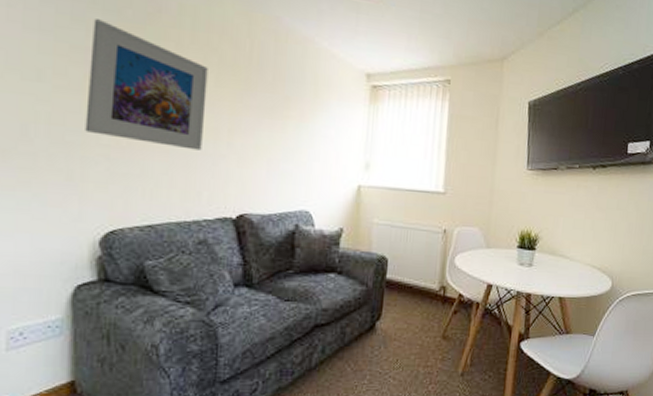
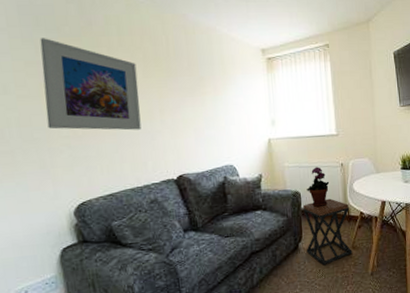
stool: none [384,271,446,355] -> present [303,198,353,266]
potted plant: none [396,229,426,281] -> present [306,167,330,208]

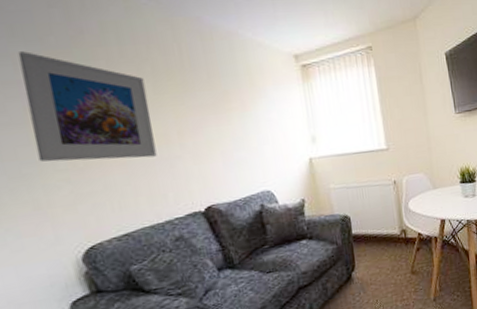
stool: present [303,198,353,266] -> none [354,220,412,295]
potted plant: present [306,167,330,208] -> none [356,186,382,232]

